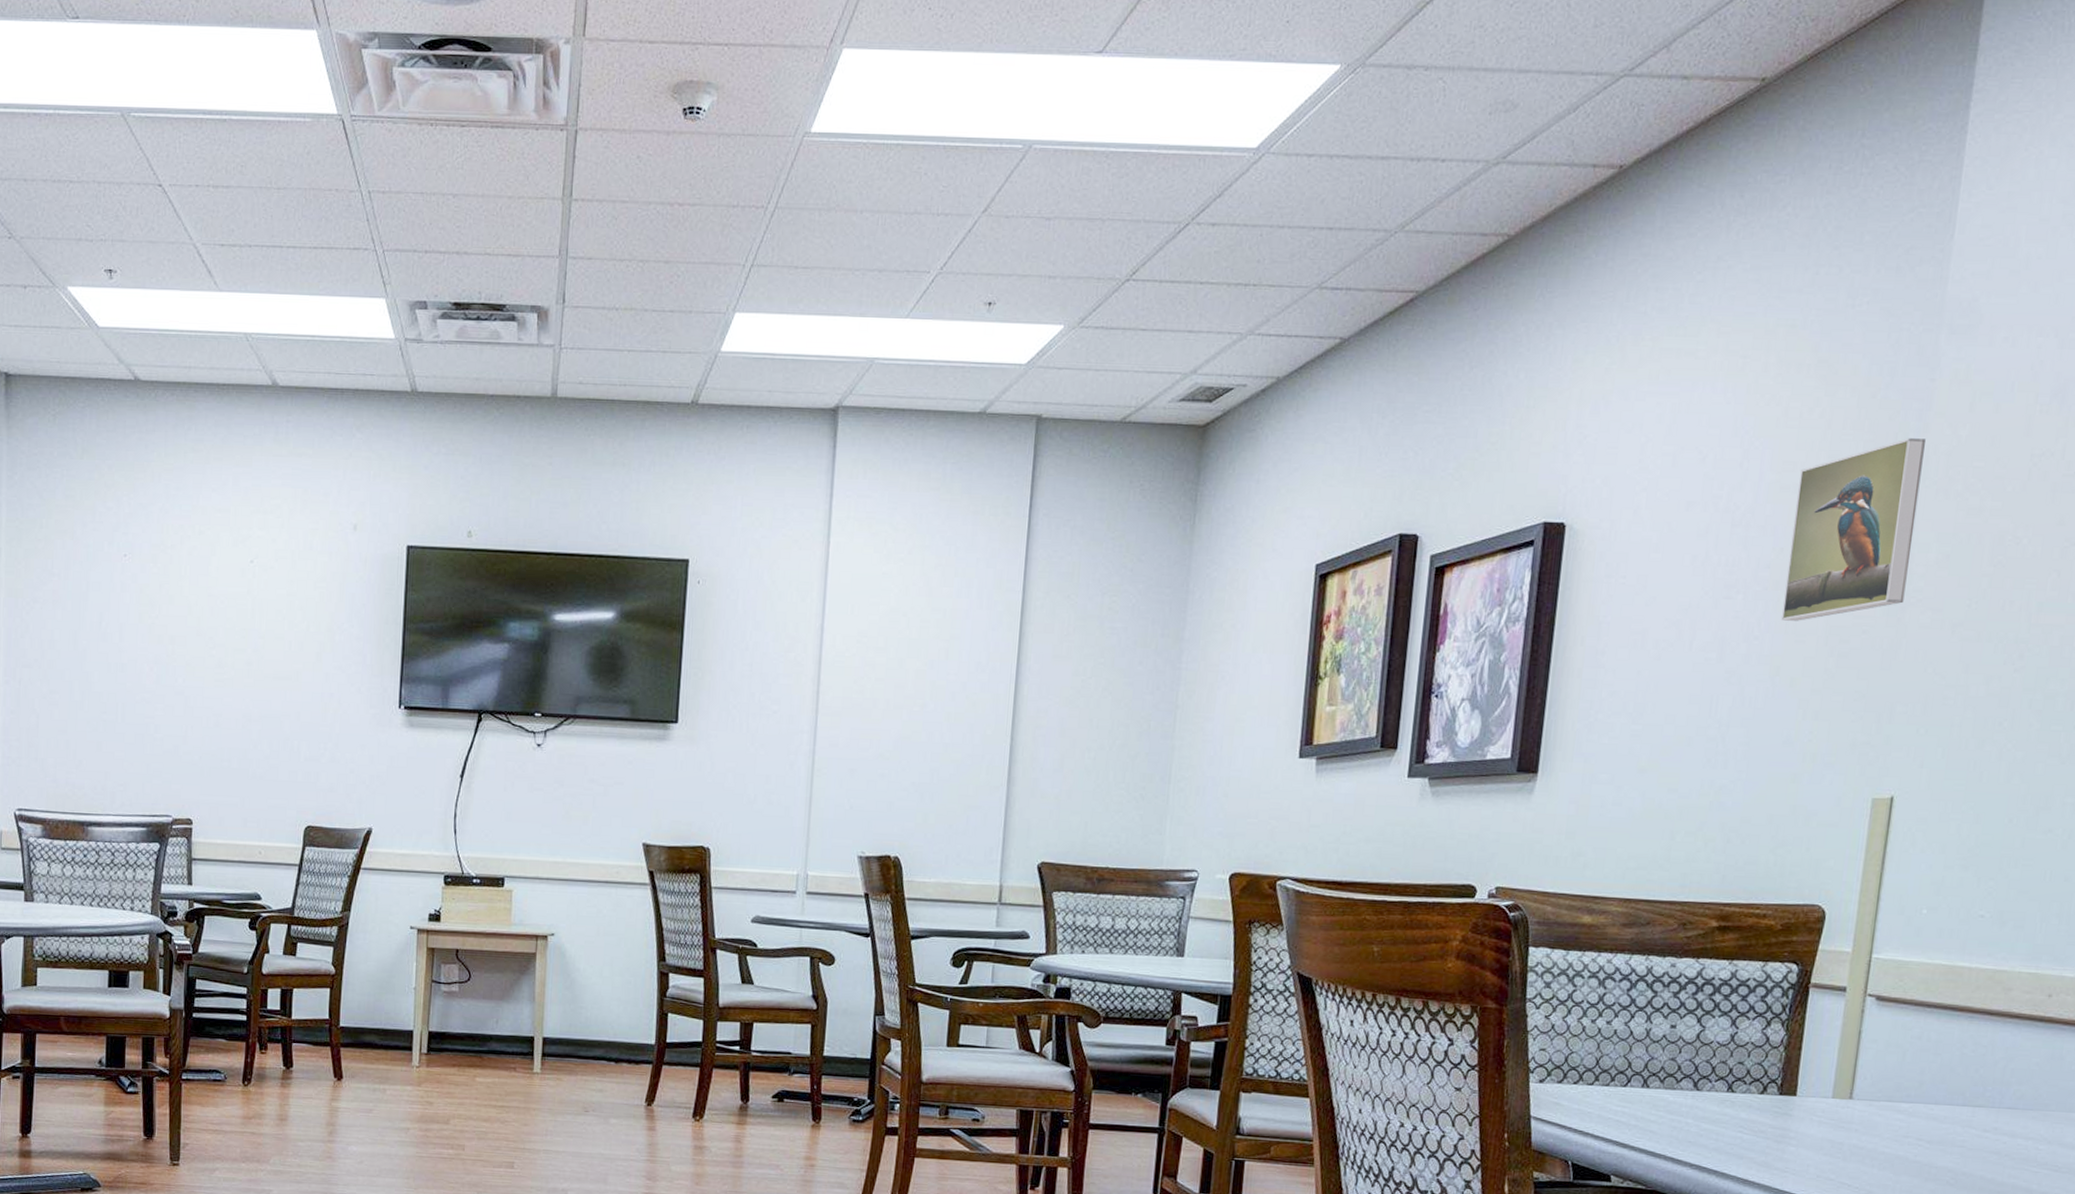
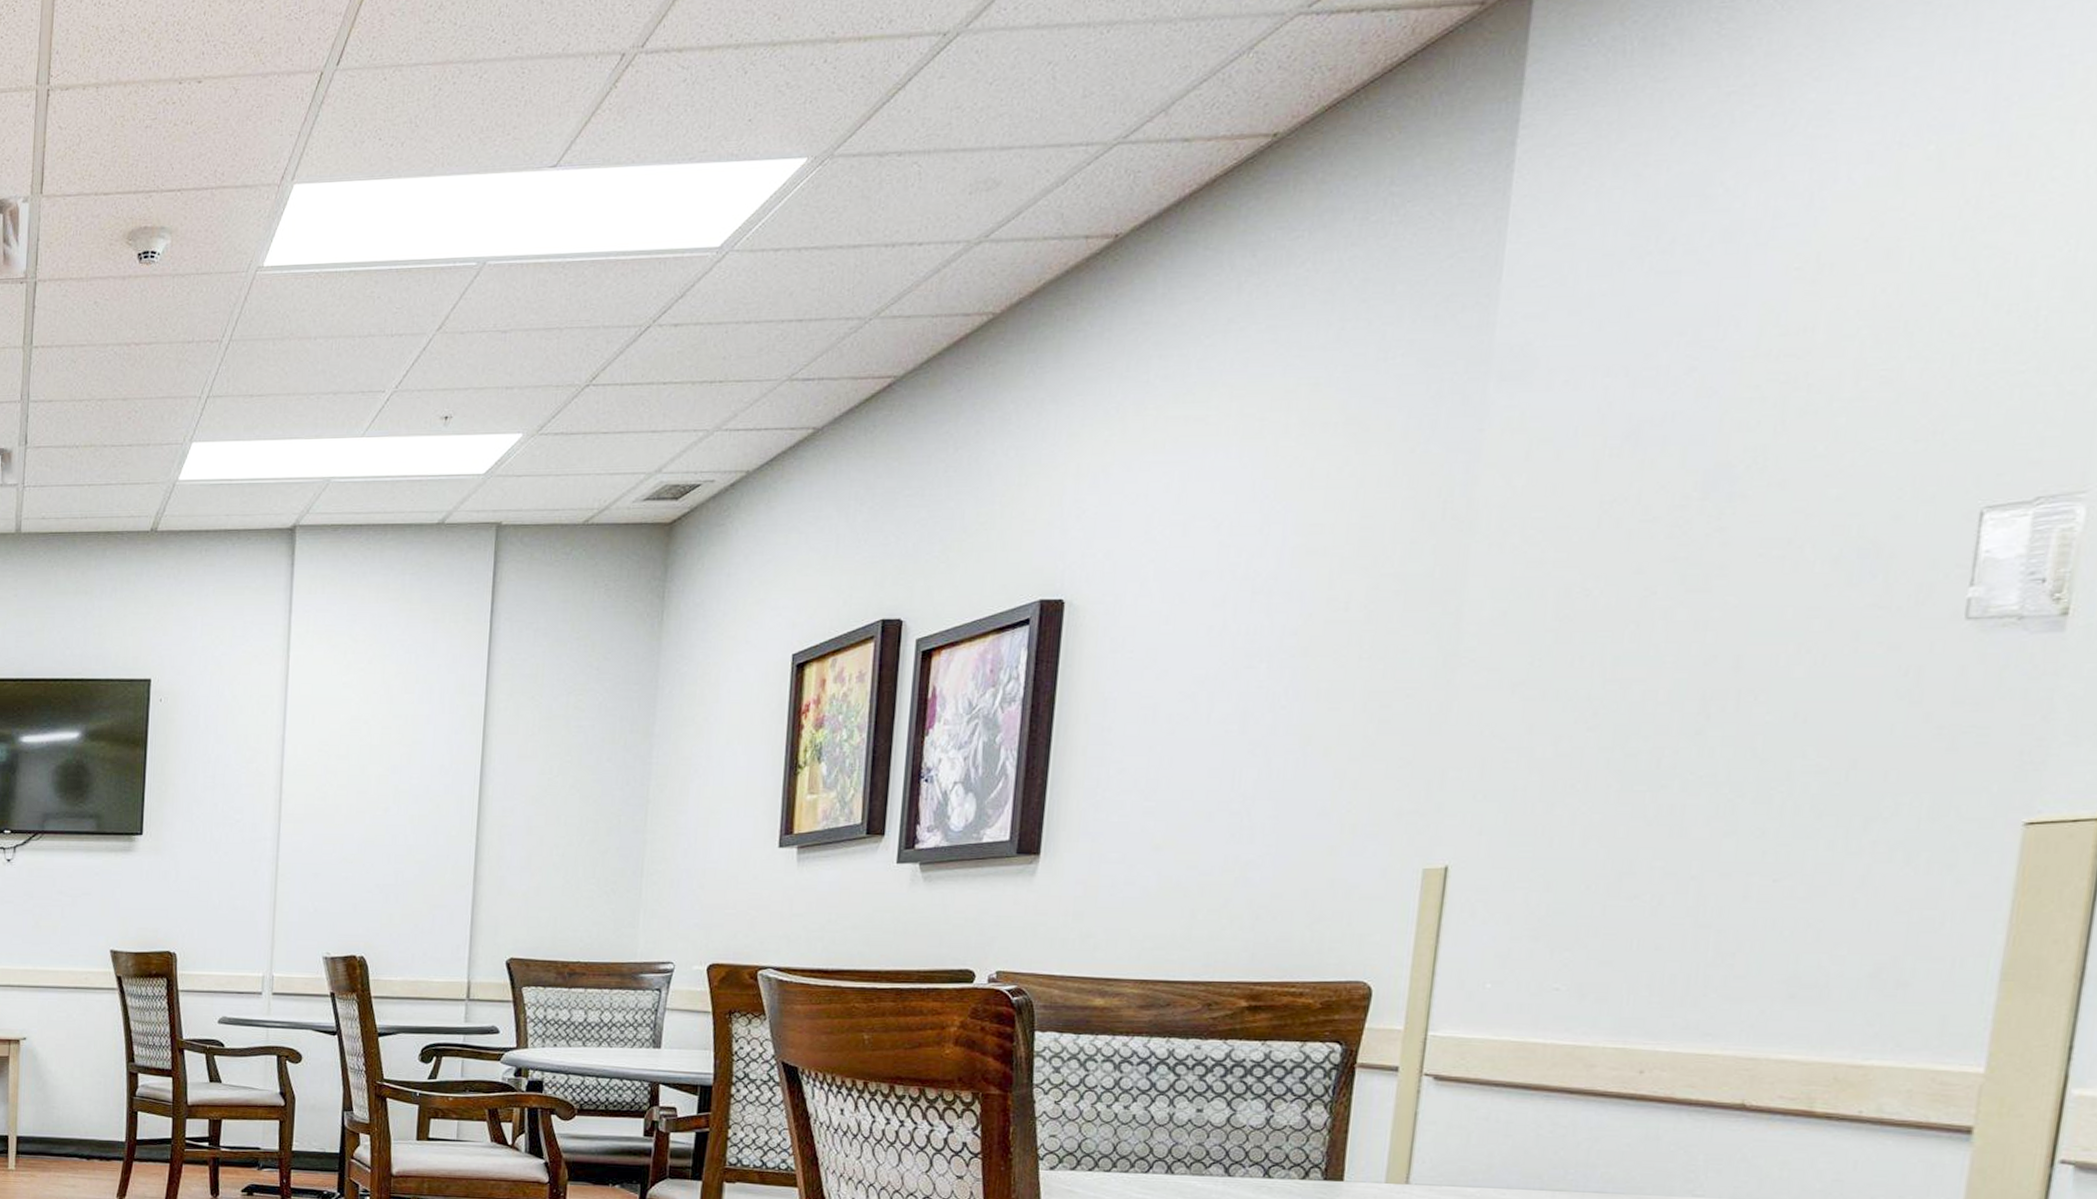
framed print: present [1780,438,1925,621] -> none [1311,492,1474,688]

